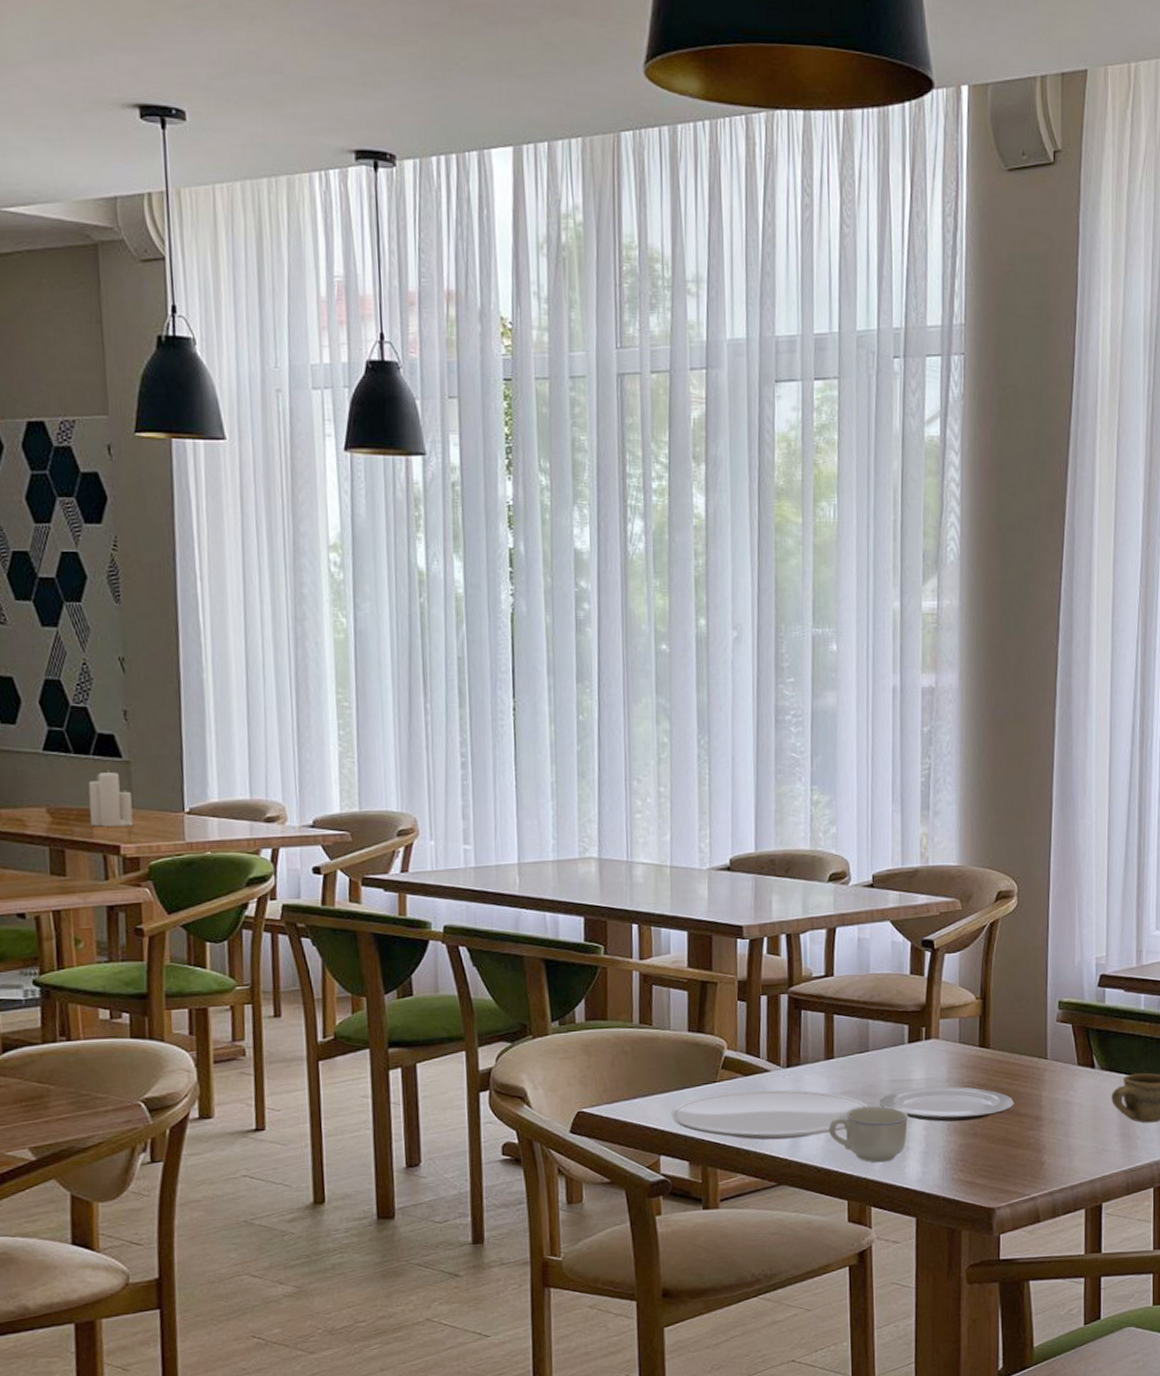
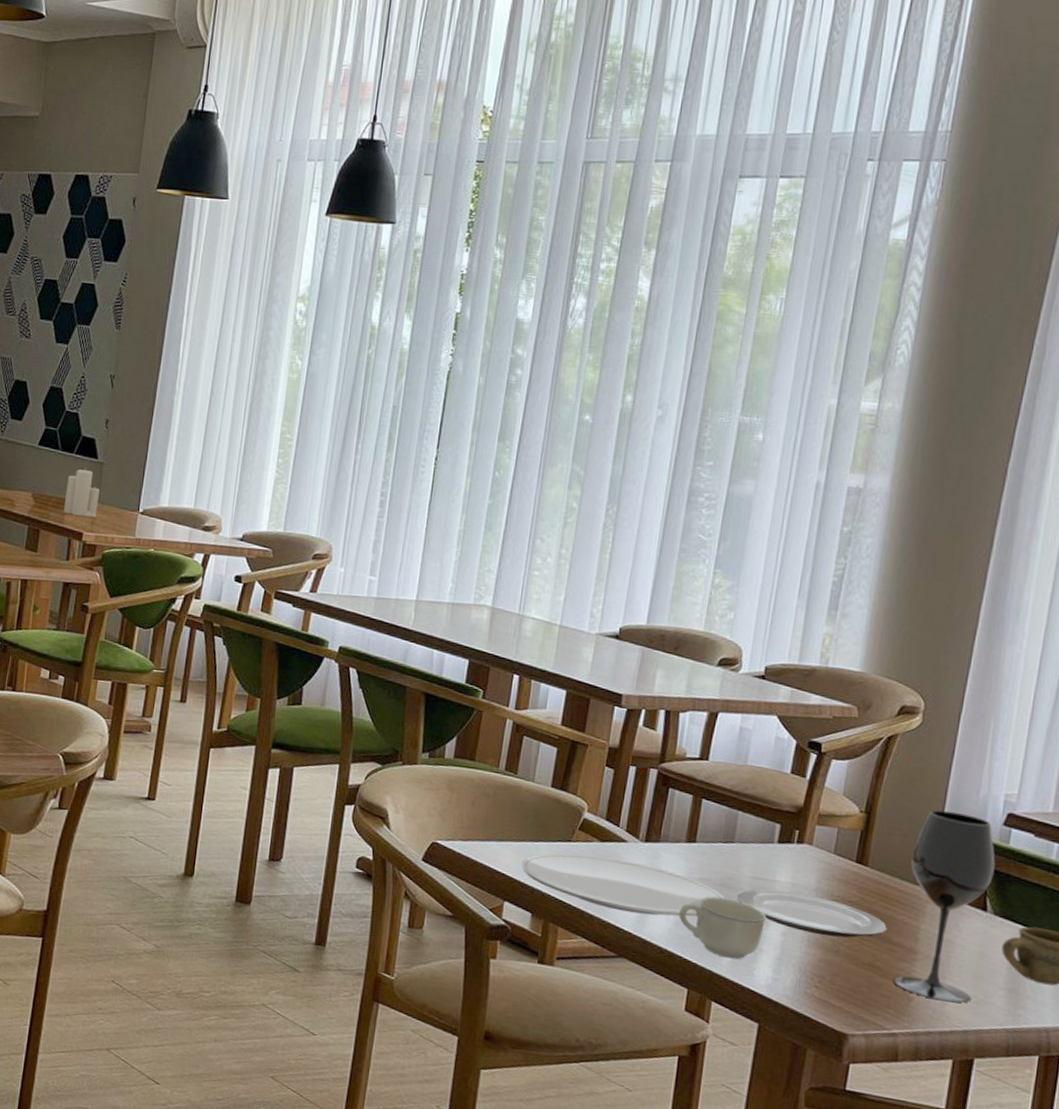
wineglass: none [1026,982,1096,1158] -> present [893,810,995,1003]

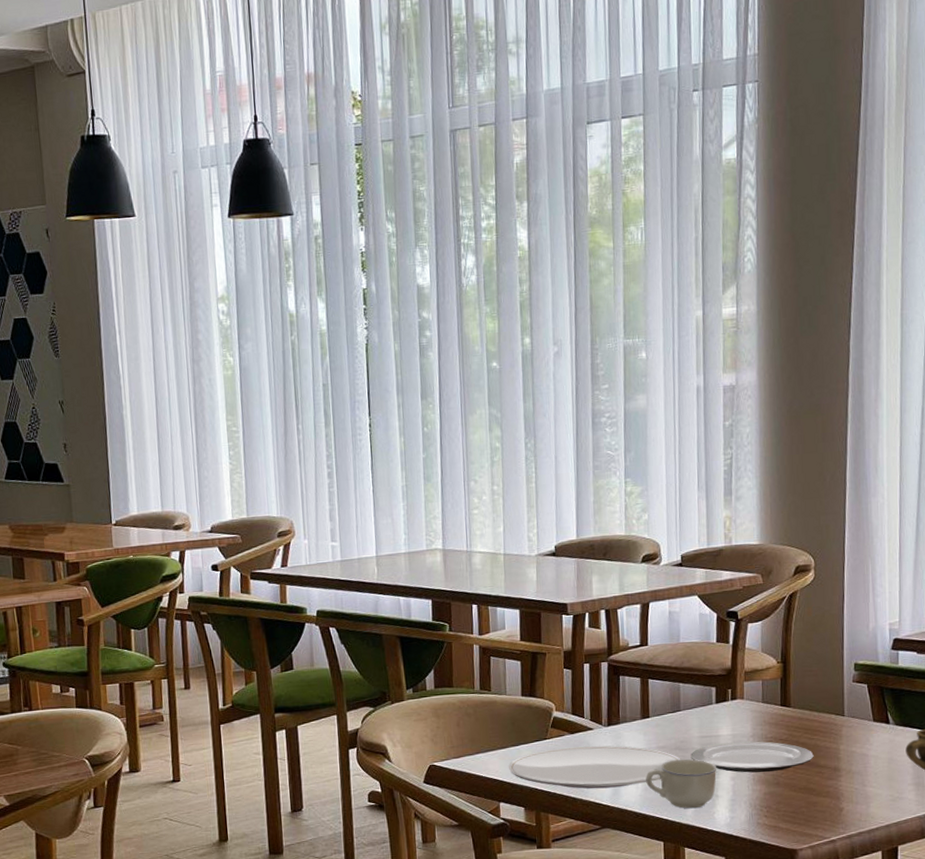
candle: present [64,468,99,518] -> none [39,492,74,539]
wineglass: present [893,810,995,1003] -> none [824,647,890,805]

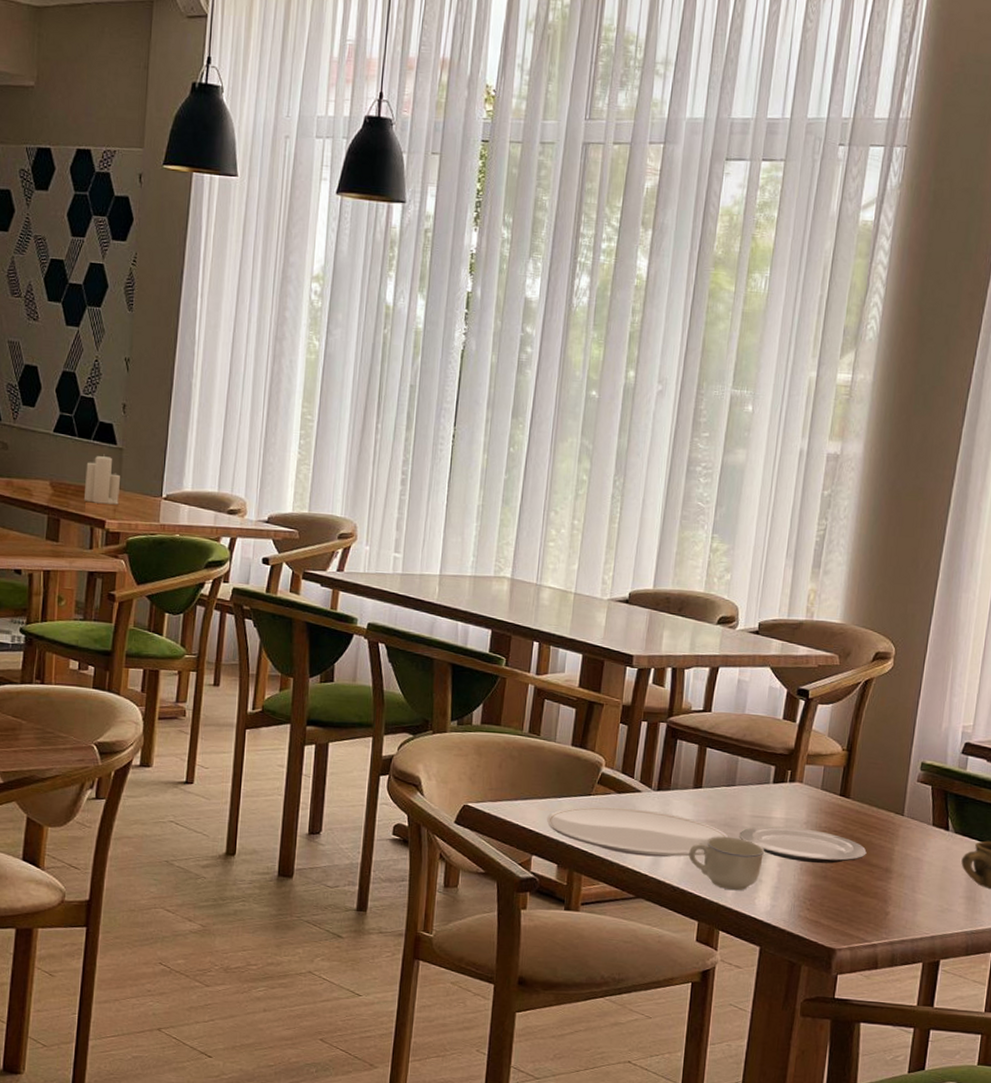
candle: none [39,492,74,539] -> present [84,454,120,505]

